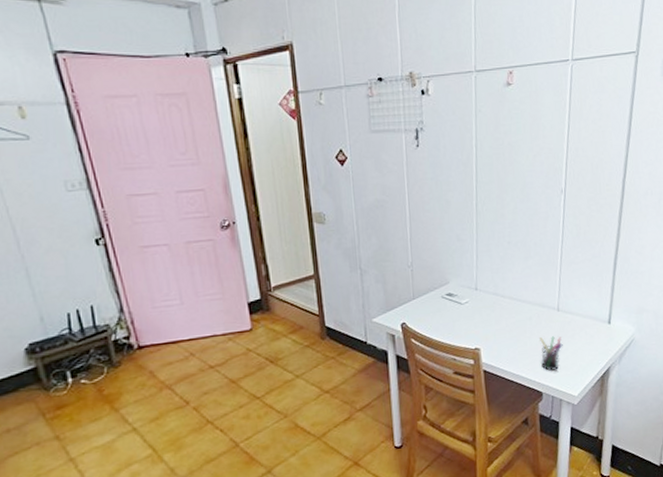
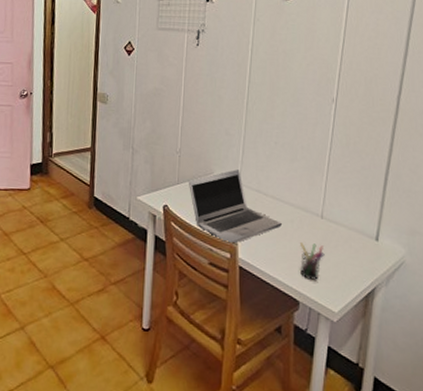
laptop: none [423,275,521,351] -> present [188,169,282,245]

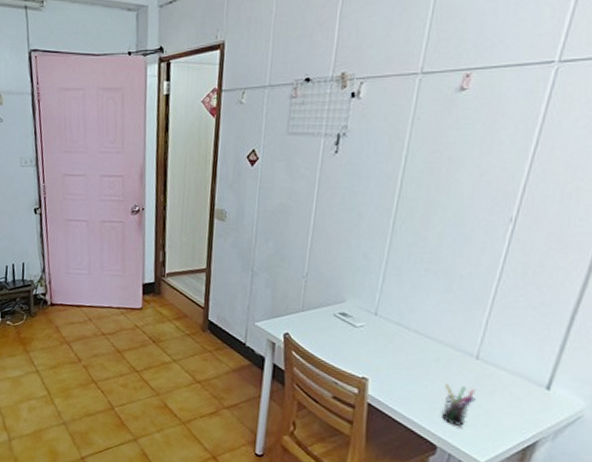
laptop: present [188,169,282,245] -> none [314,298,424,380]

